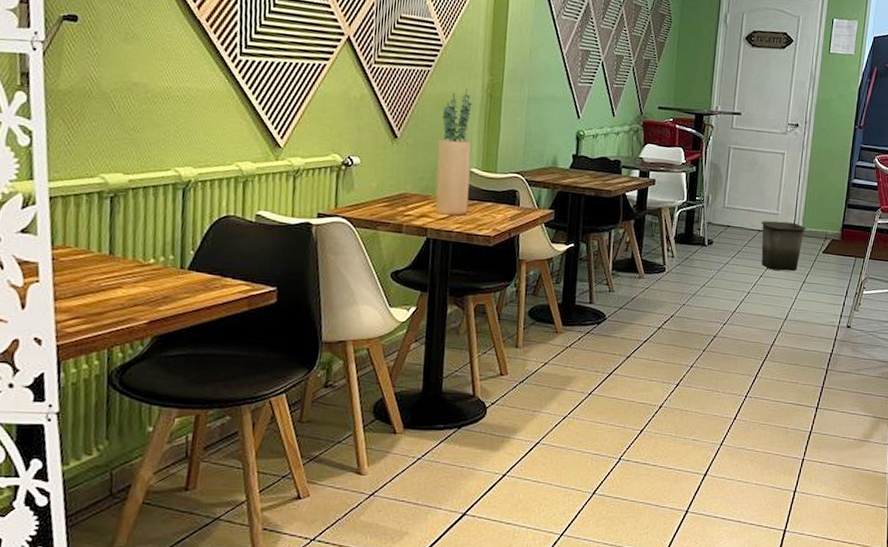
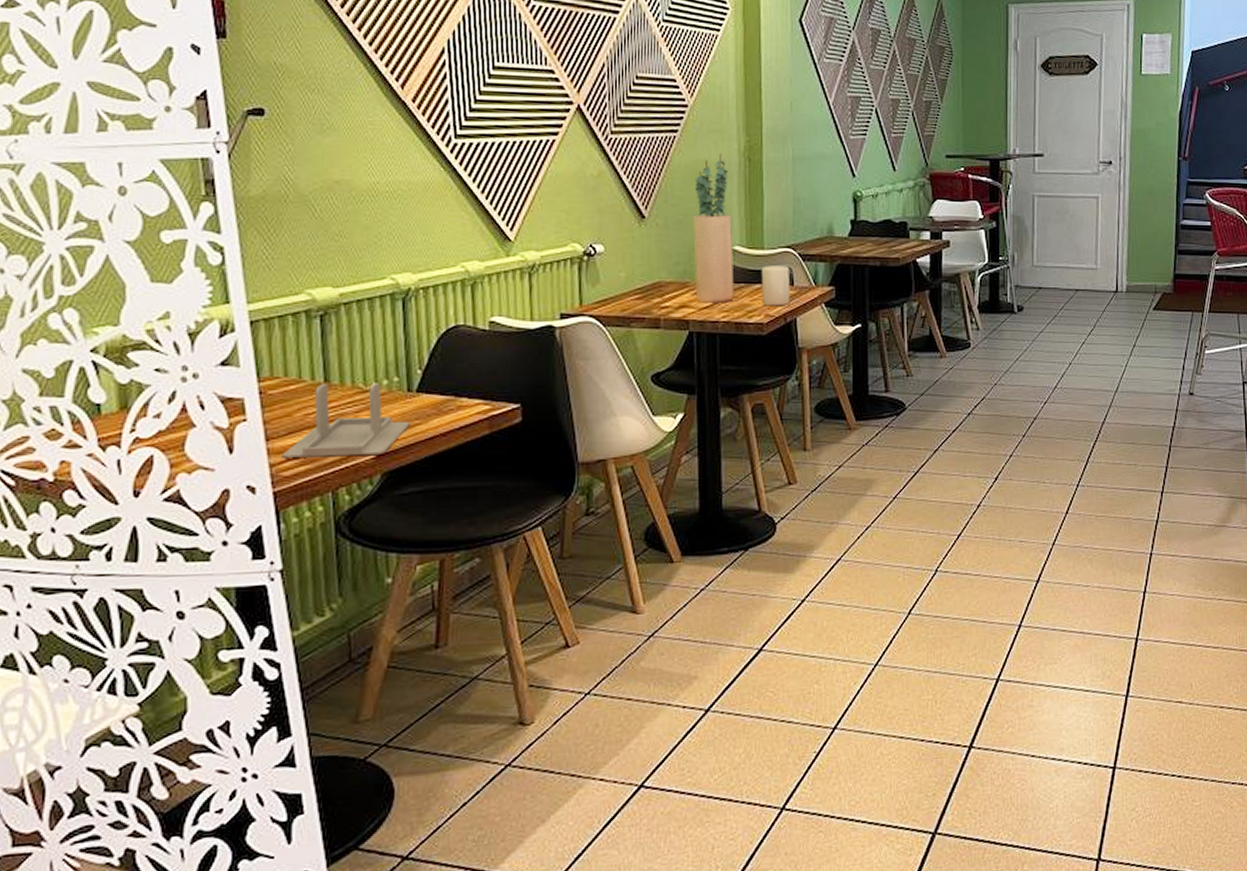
napkin holder: none [67,255,180,321] -> present [282,381,410,458]
mug: none [491,187,517,223] -> present [761,266,791,306]
waste bin: present [761,221,807,271] -> none [1078,277,1132,335]

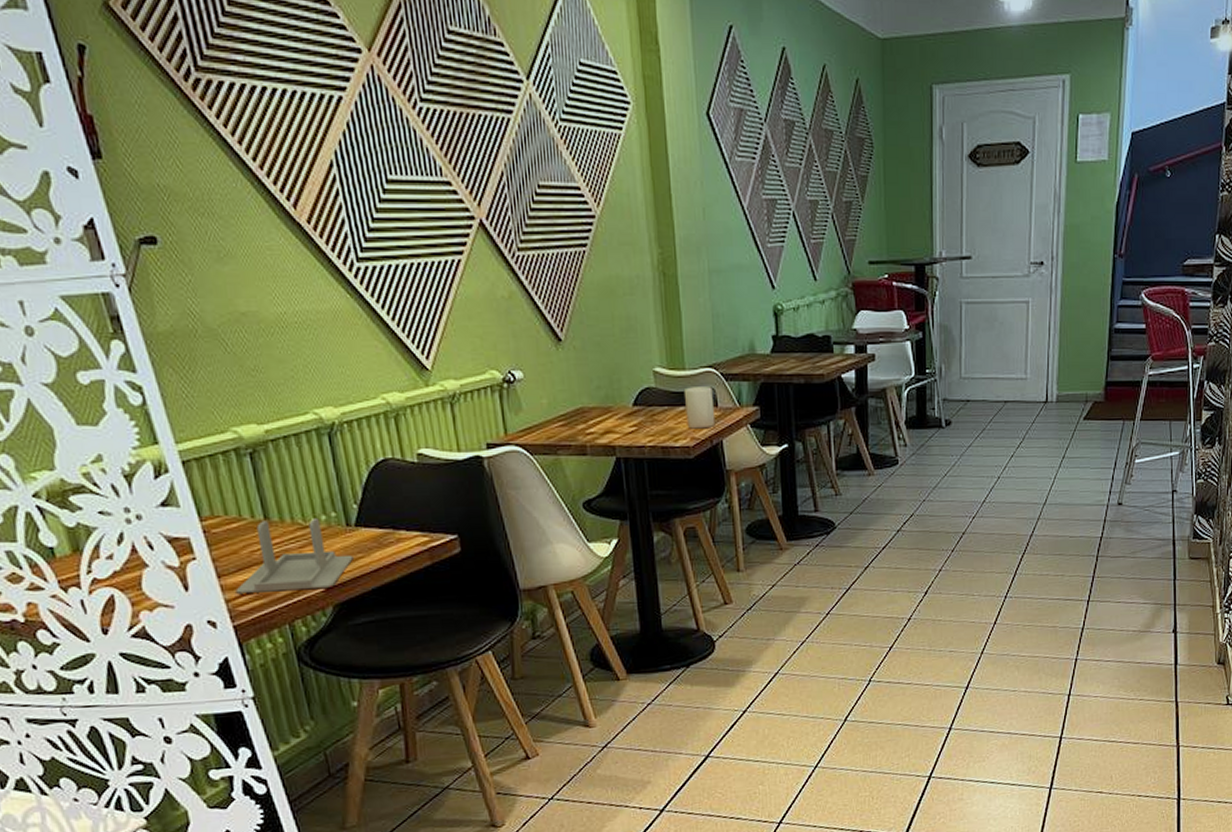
vase: present [692,154,735,303] -> none [609,269,659,428]

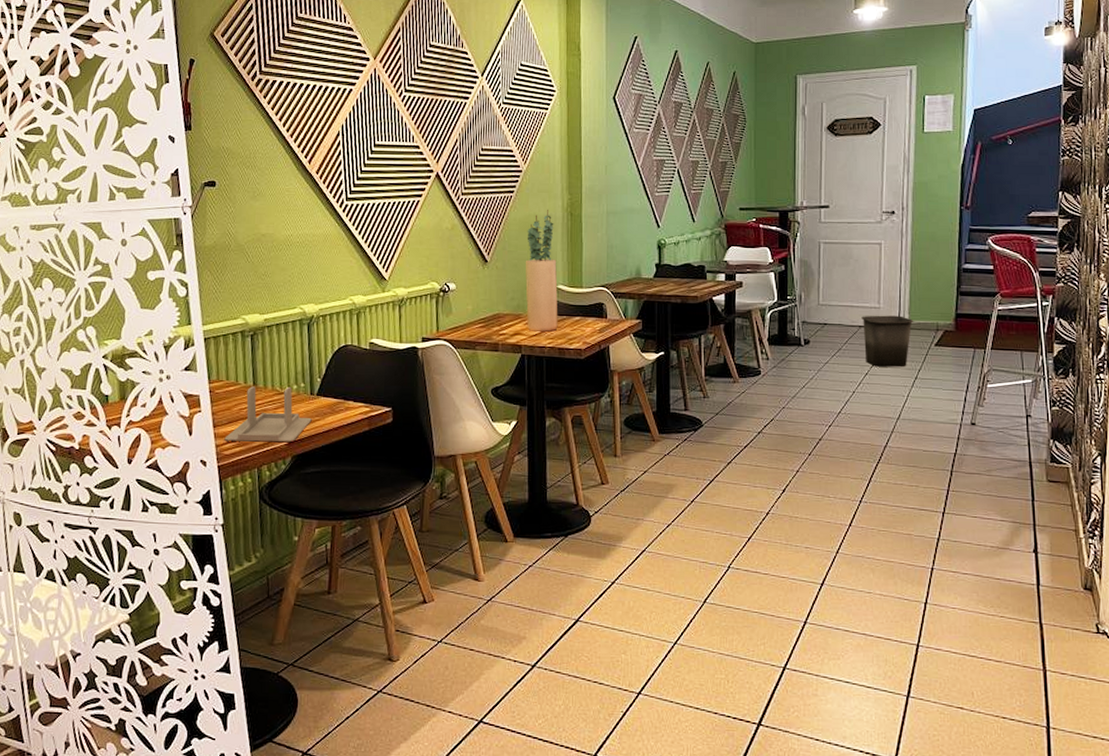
vase: none [609,269,659,428] -> present [525,210,558,332]
mug: present [683,387,716,429] -> none [580,302,605,336]
waste bin: none [1007,387,1062,447] -> present [861,315,914,367]

